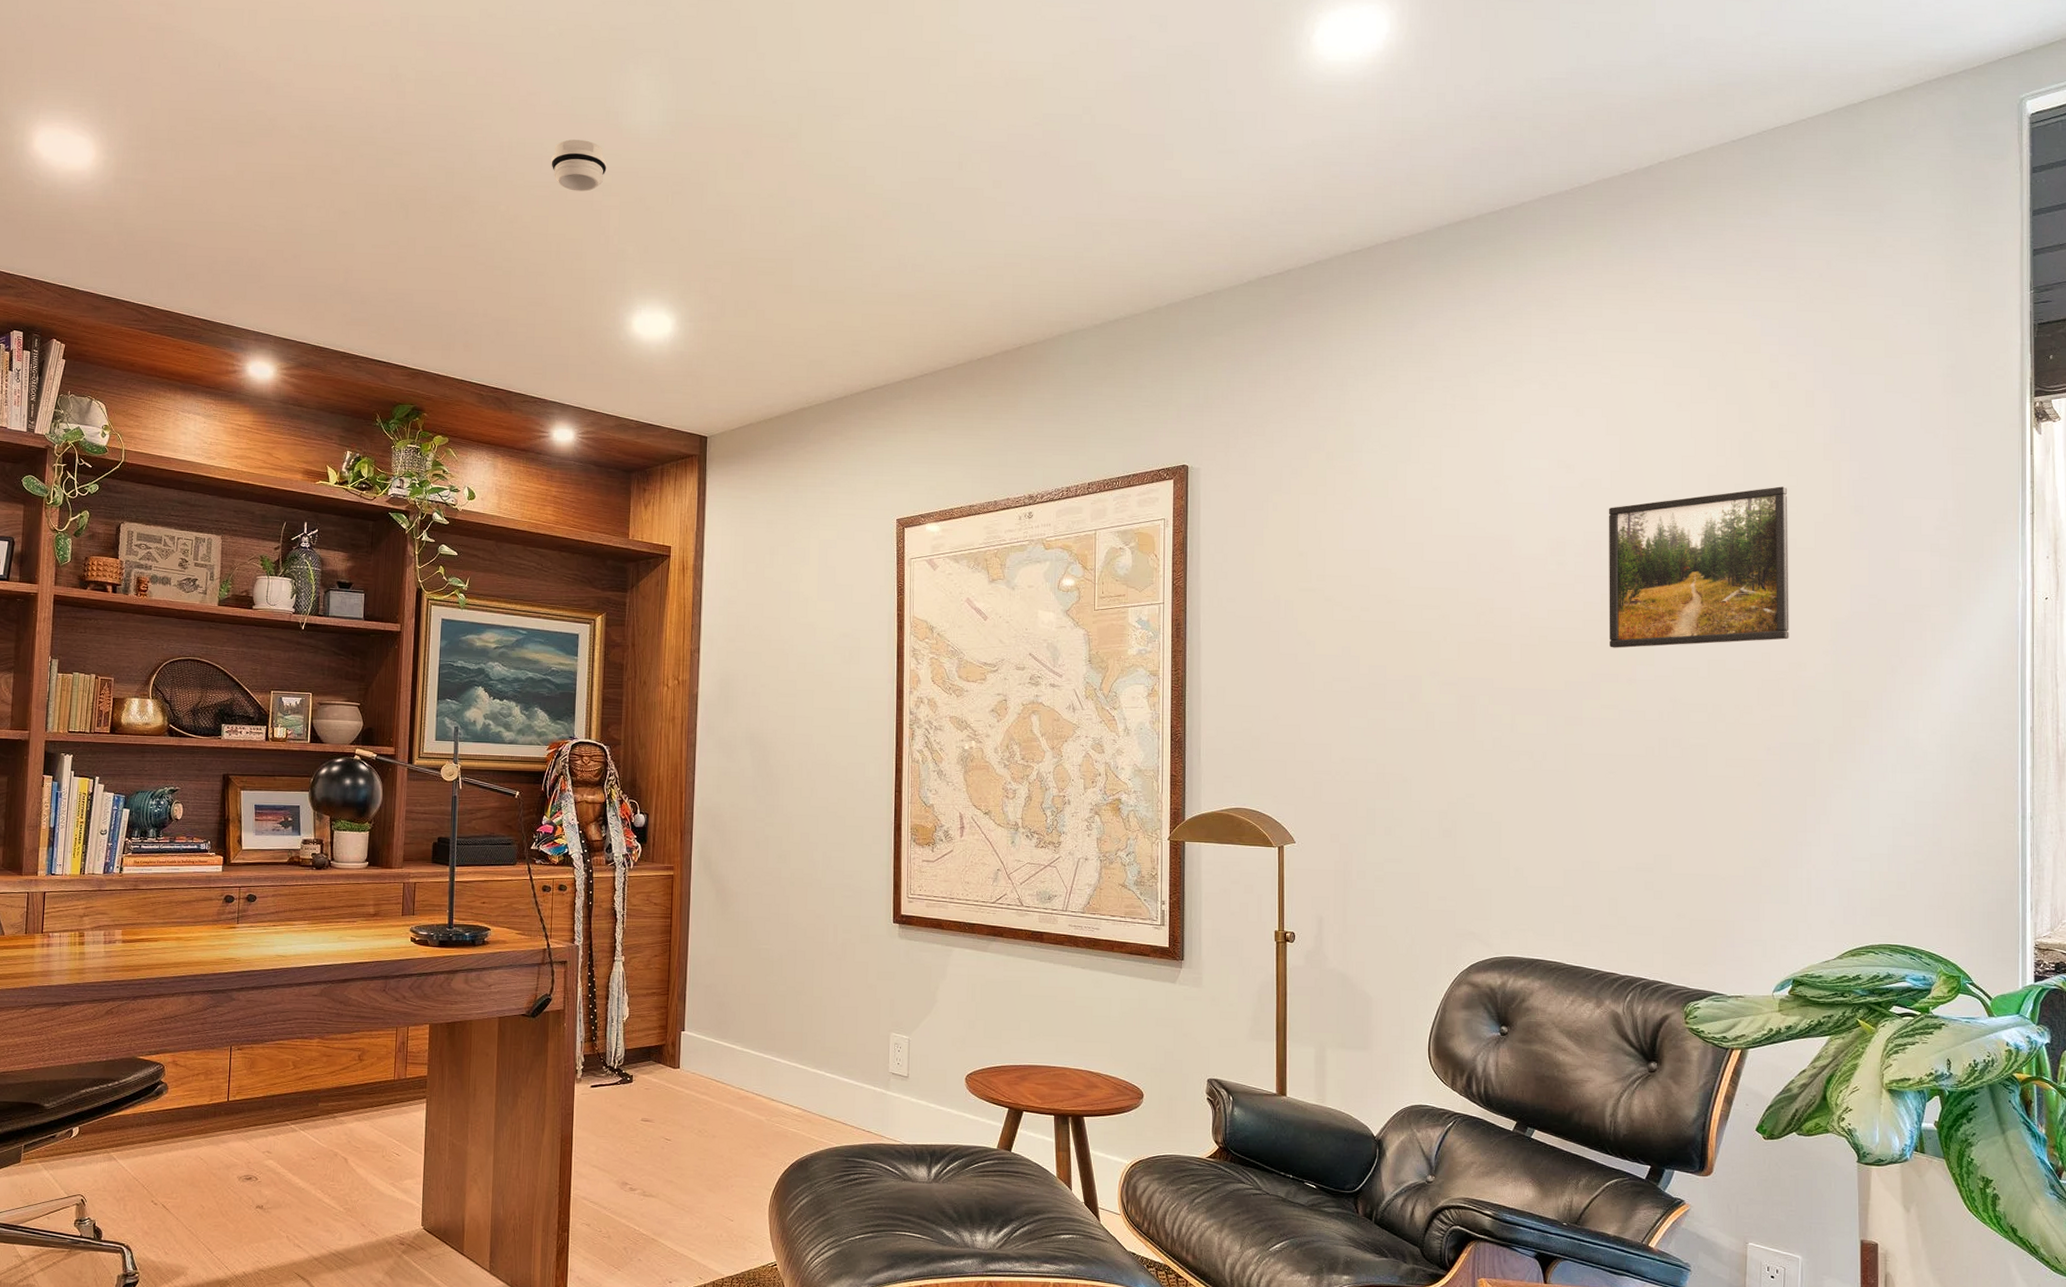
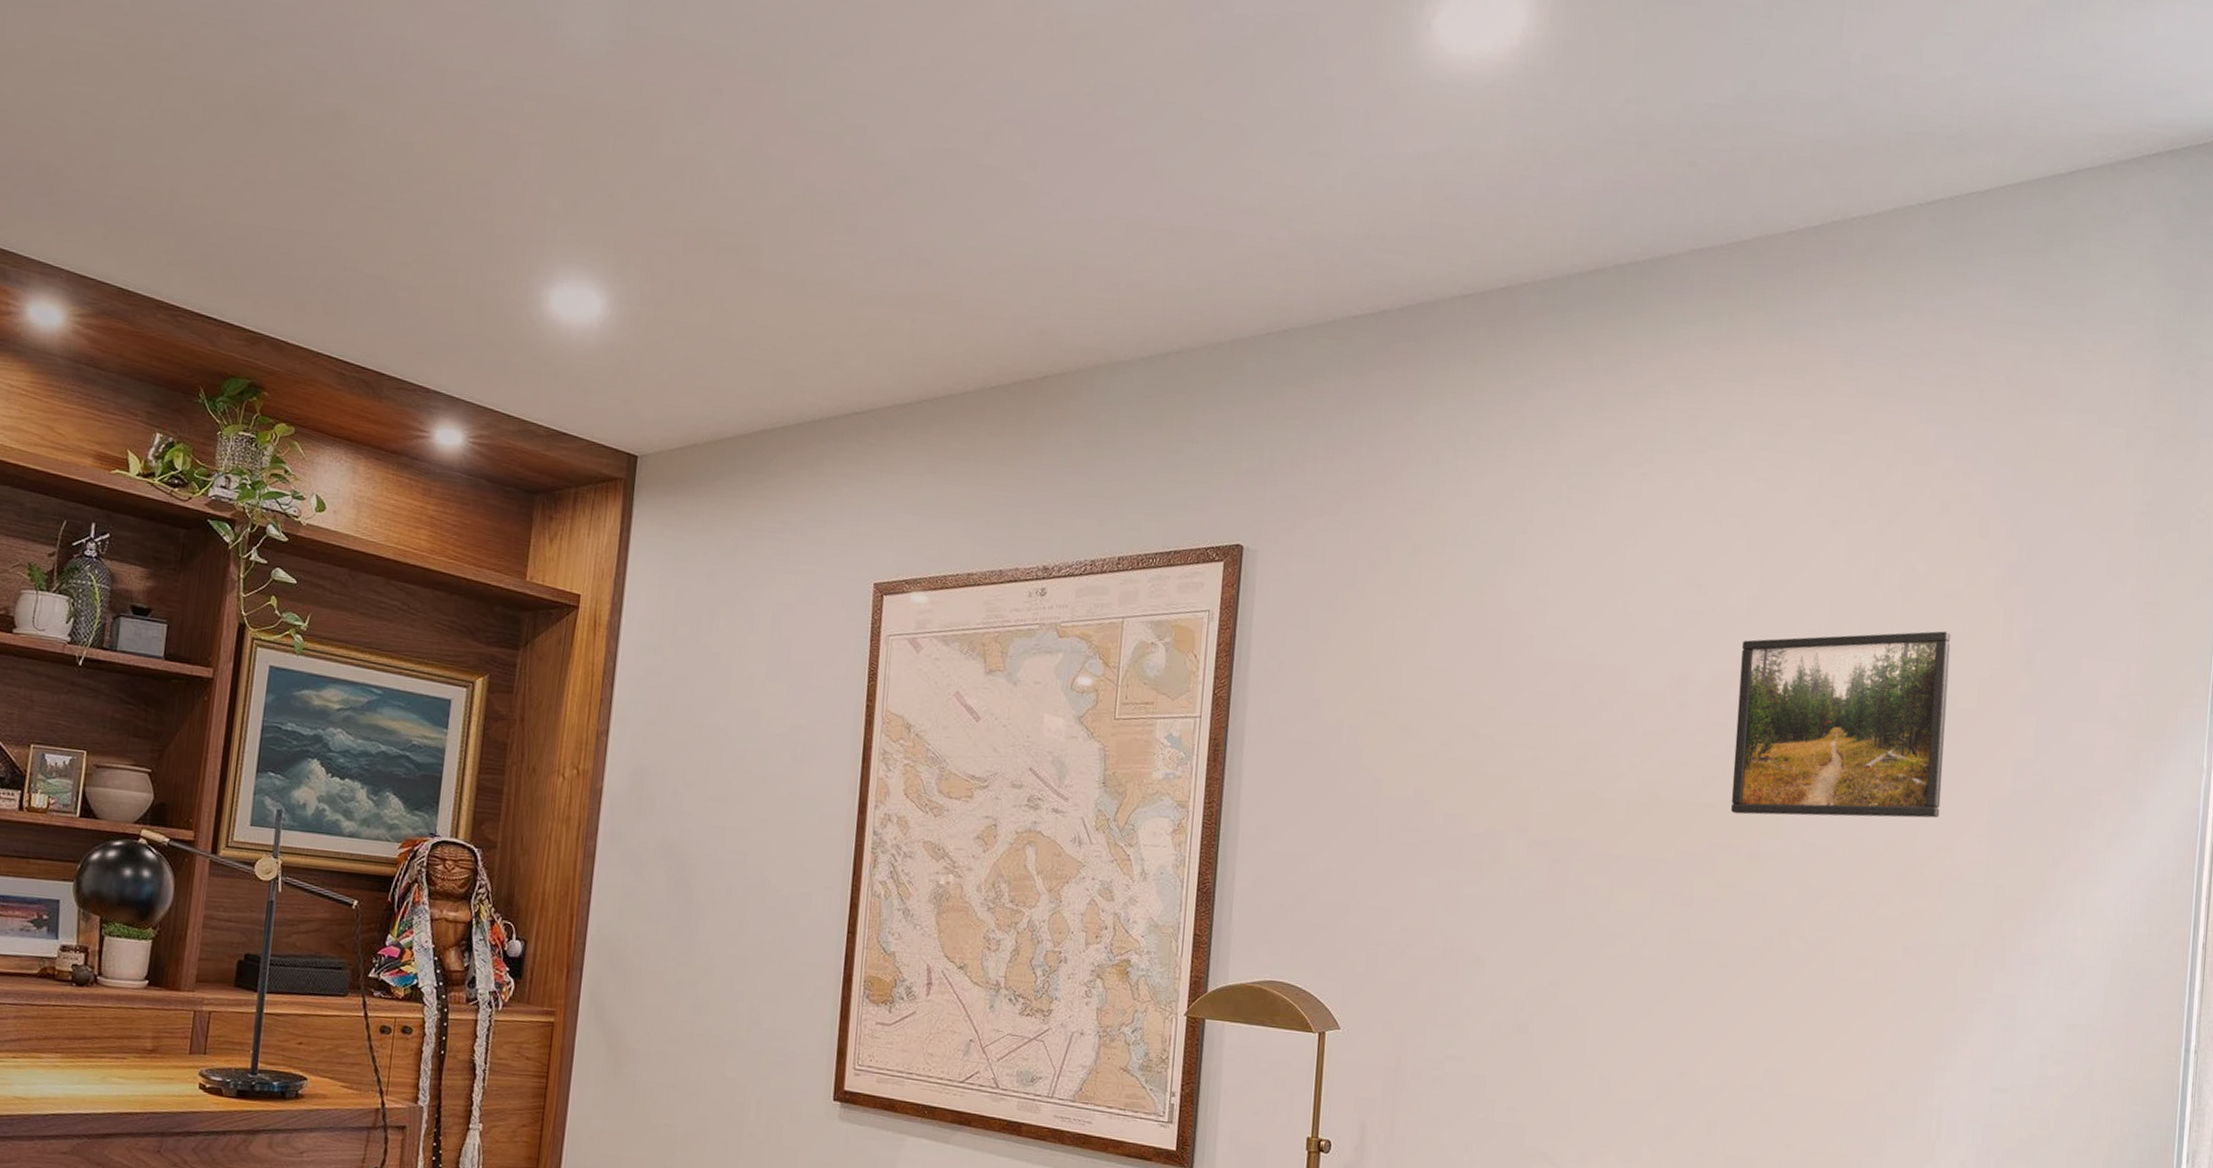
smoke detector: present [551,139,607,192] -> none [456,49,531,121]

